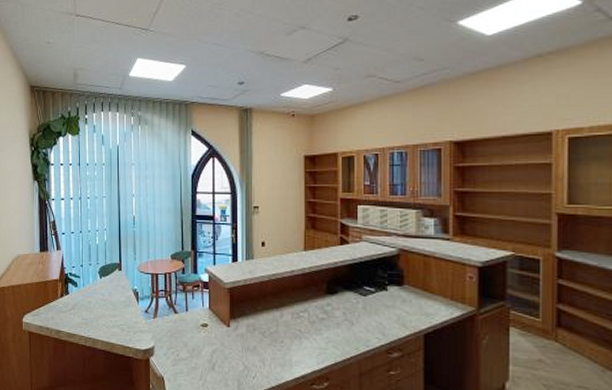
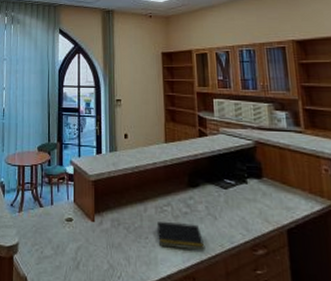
notepad: none [292,327,340,354] -> present [156,222,205,252]

